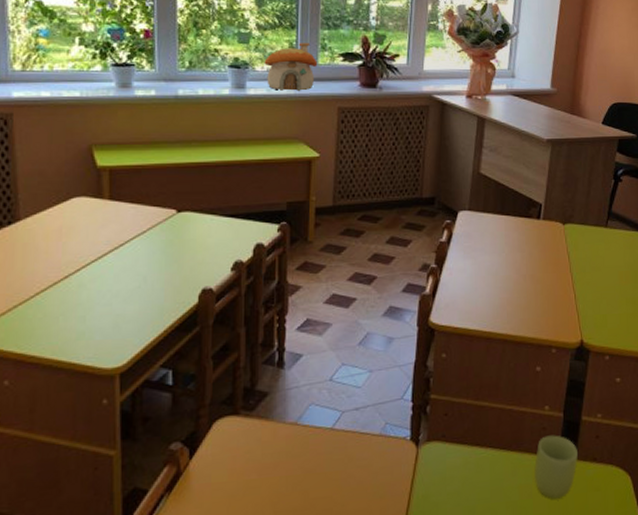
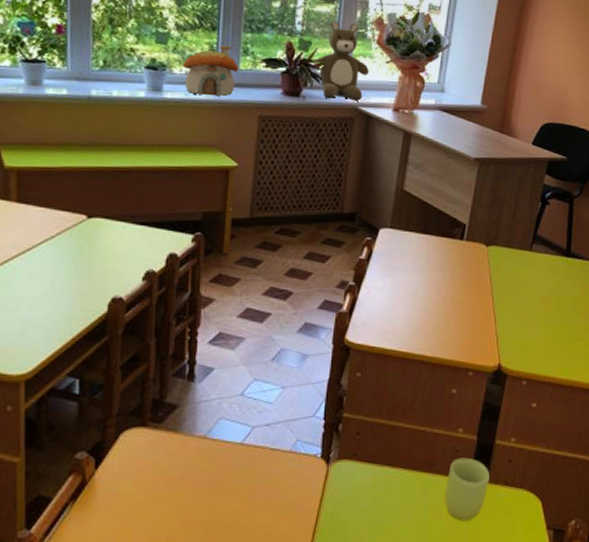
teddy bear: none [386,15,442,90] -> present [311,21,369,101]

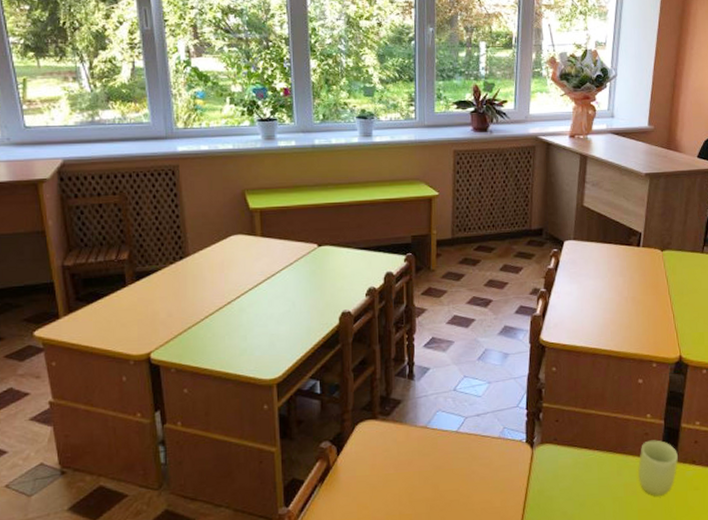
toy house: present [182,46,239,98] -> none [387,94,435,138]
teddy bear: present [311,21,369,101] -> none [495,64,546,132]

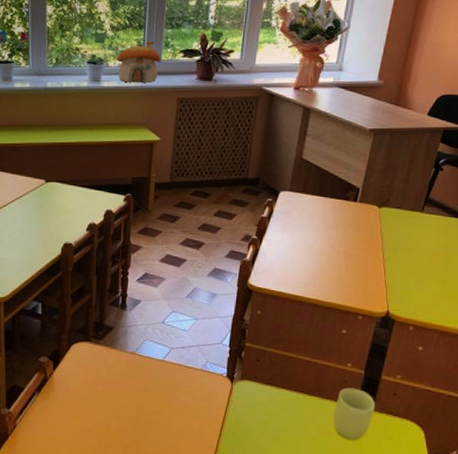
toy house: none [387,94,435,138] -> present [116,41,161,85]

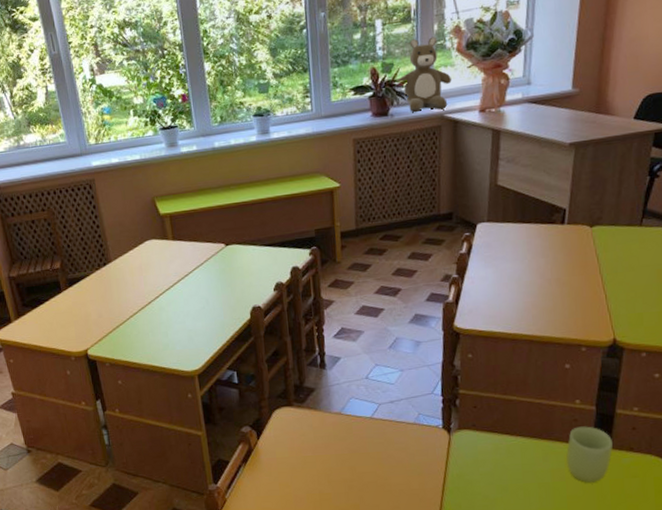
toy house: present [116,41,161,85] -> none [283,83,331,131]
teddy bear: none [222,14,273,82] -> present [395,36,452,113]

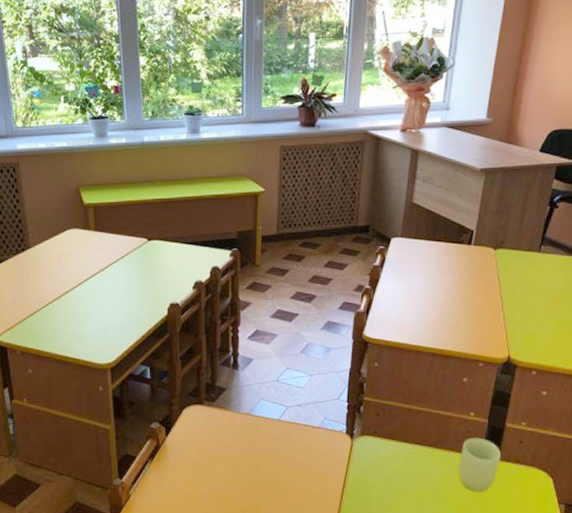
teddy bear: present [395,36,452,113] -> none [324,55,377,126]

